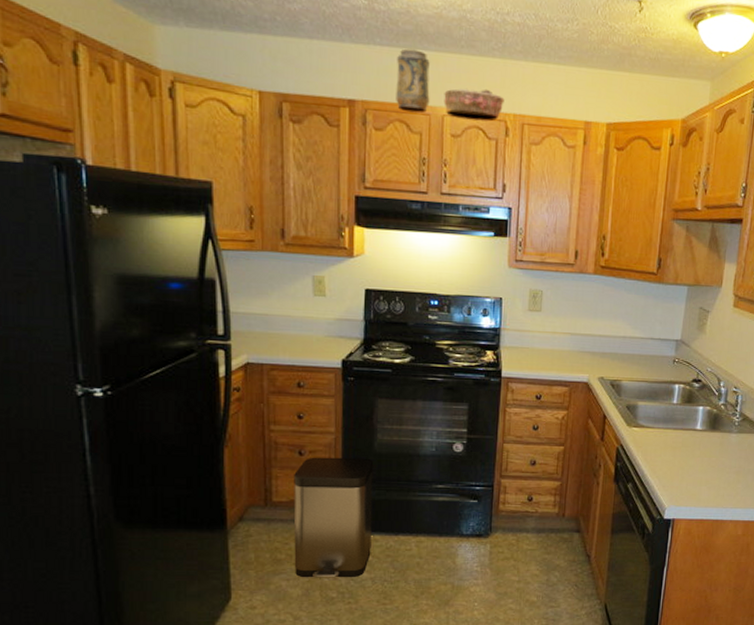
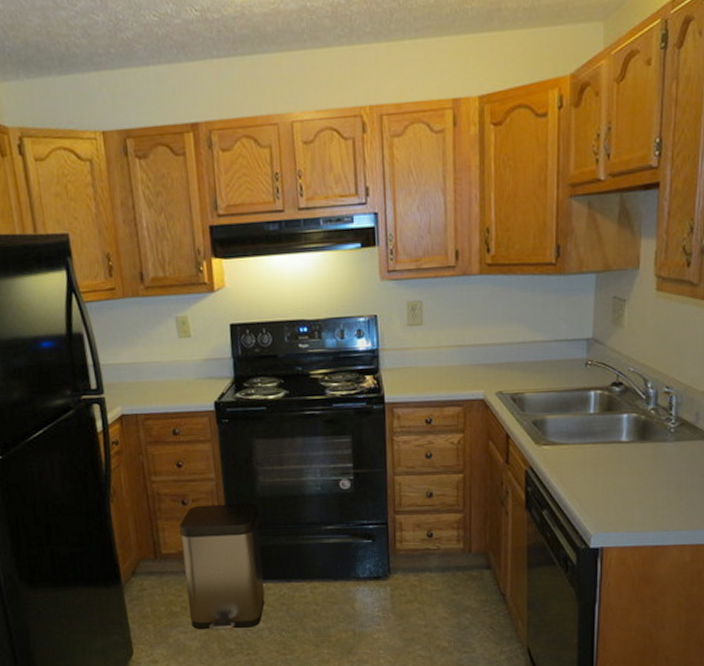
decorative vase: present [396,48,430,114] -> none [237,54,276,126]
decorative basket: present [444,88,504,122] -> none [290,83,358,123]

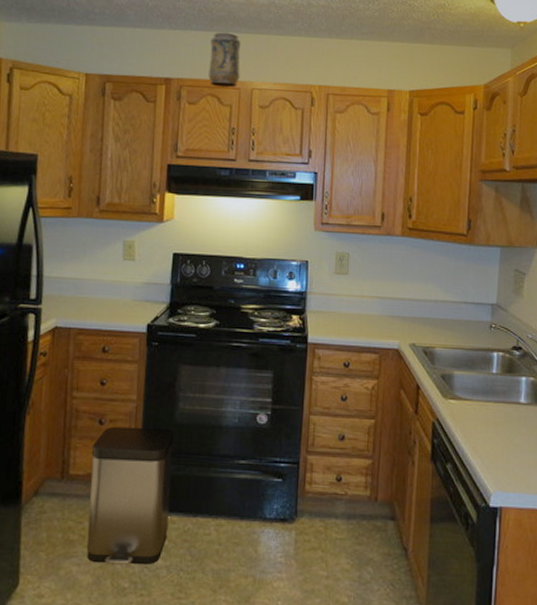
decorative vase: none [237,54,276,126] -> present [208,32,241,88]

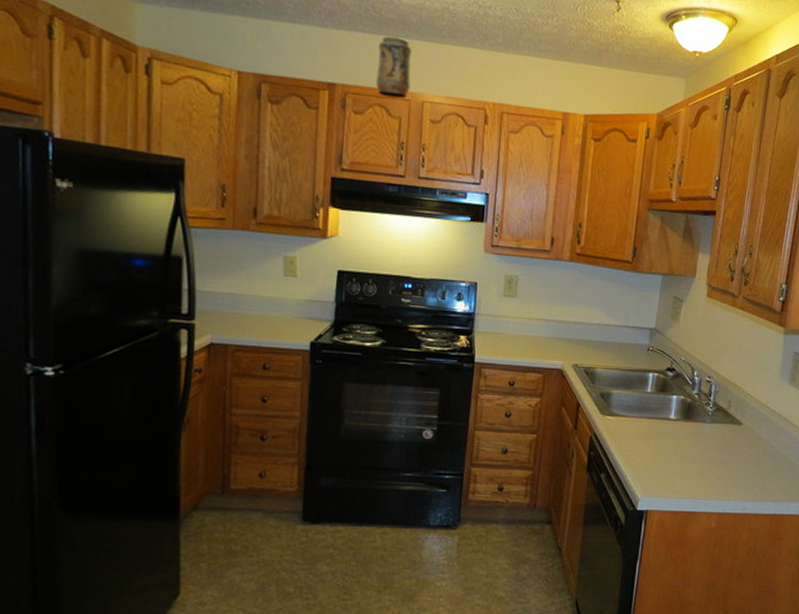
pedal bin: present [86,426,174,565] -> none [250,442,339,572]

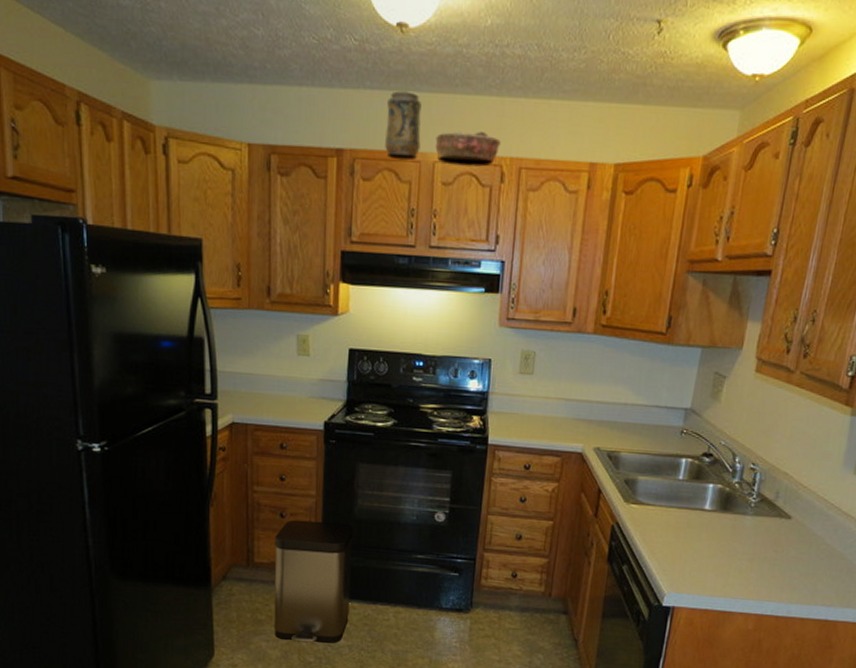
pedal bin: none [250,442,339,572] -> present [273,519,354,643]
decorative basket: none [424,76,484,109] -> present [435,131,501,167]

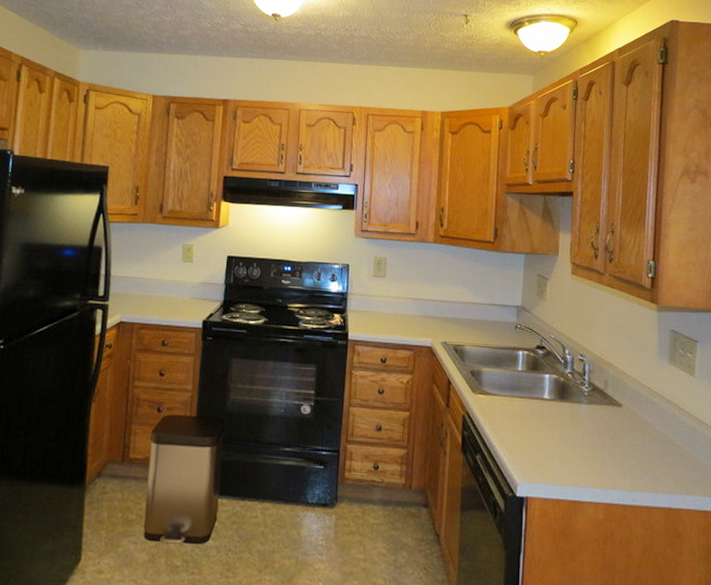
decorative vase: present [385,91,422,161] -> none [261,59,290,109]
decorative basket: present [435,131,501,167] -> none [301,87,352,113]

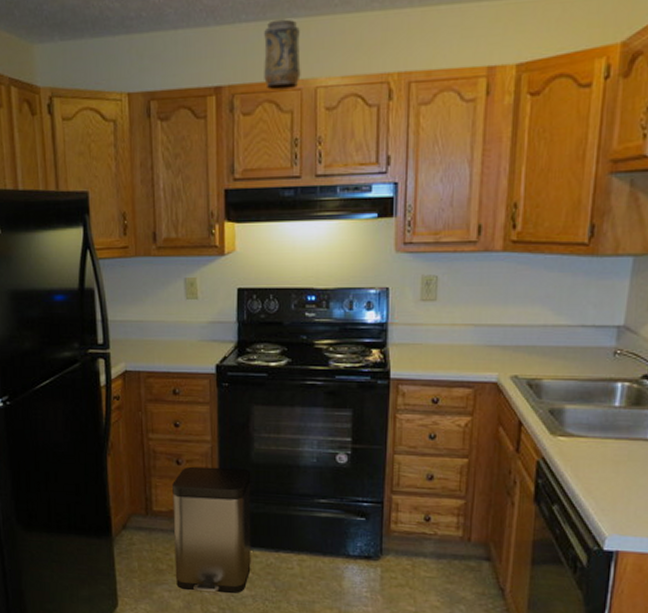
decorative vase: none [261,59,290,109] -> present [264,19,301,91]

